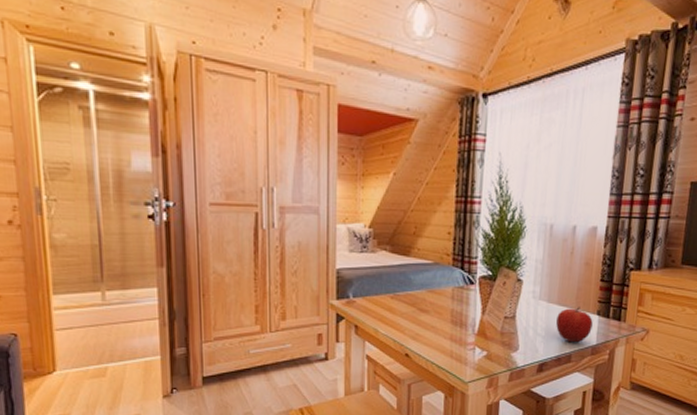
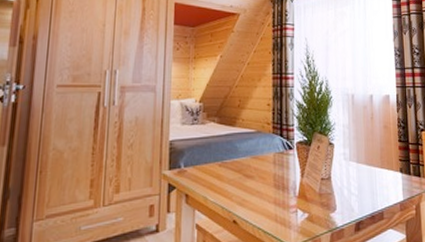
fruit: present [556,307,593,343] -> none [367,166,398,200]

